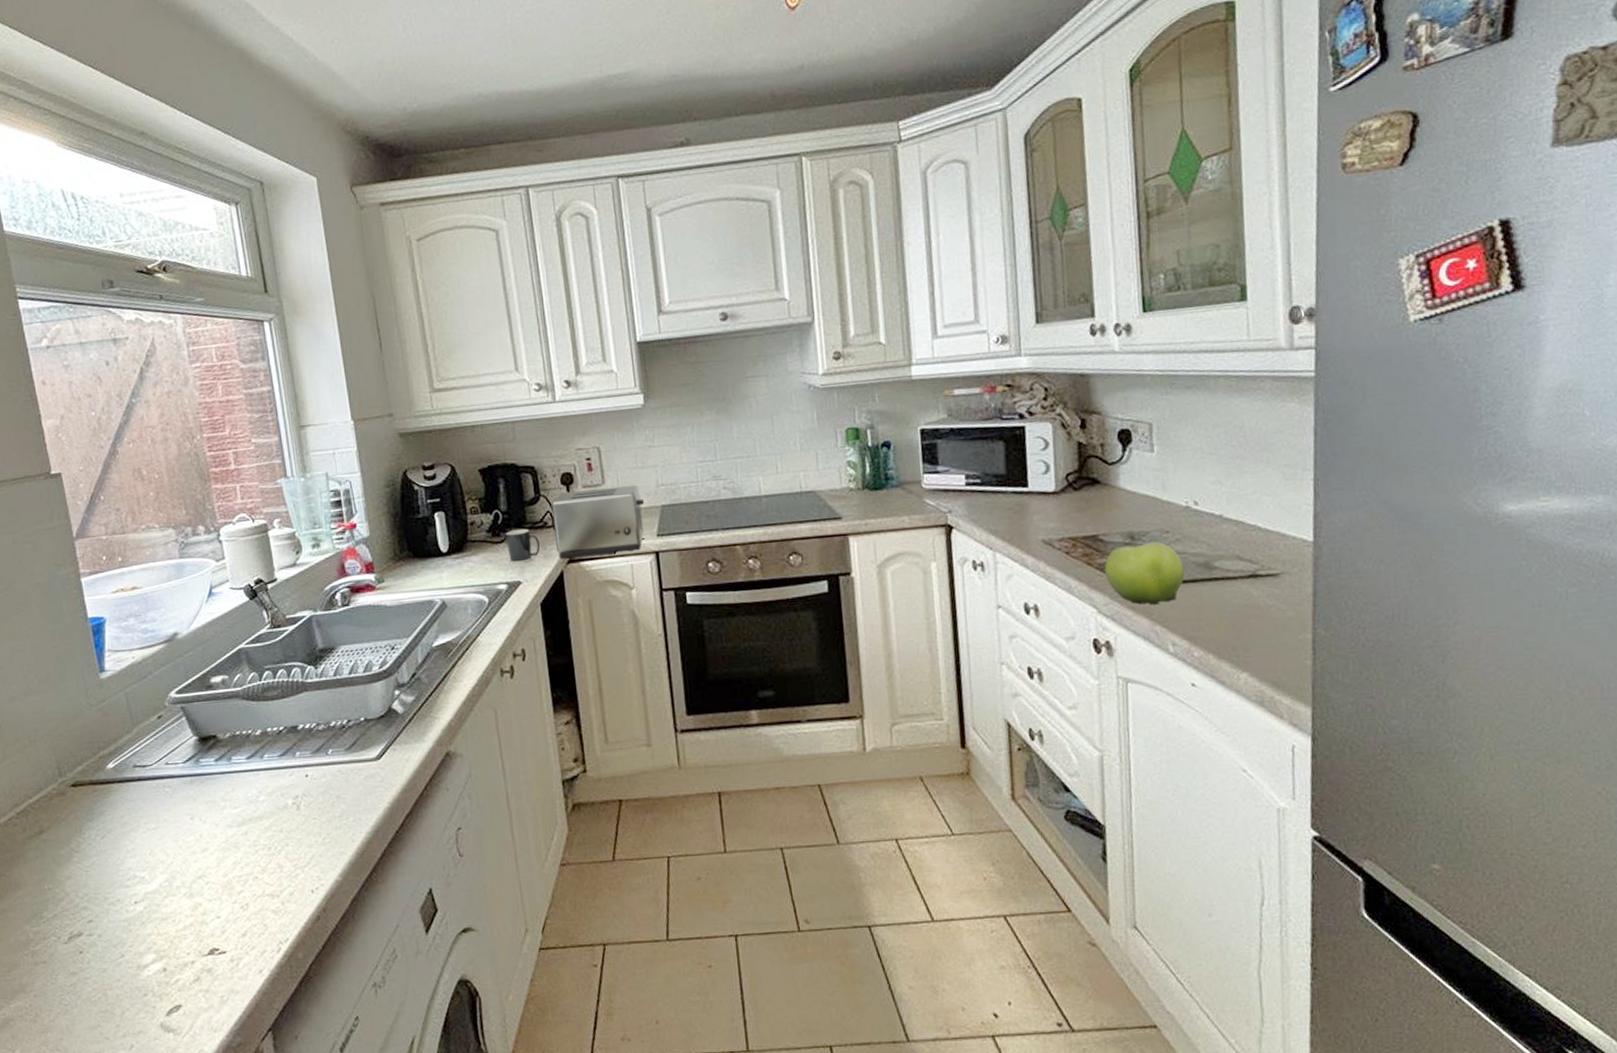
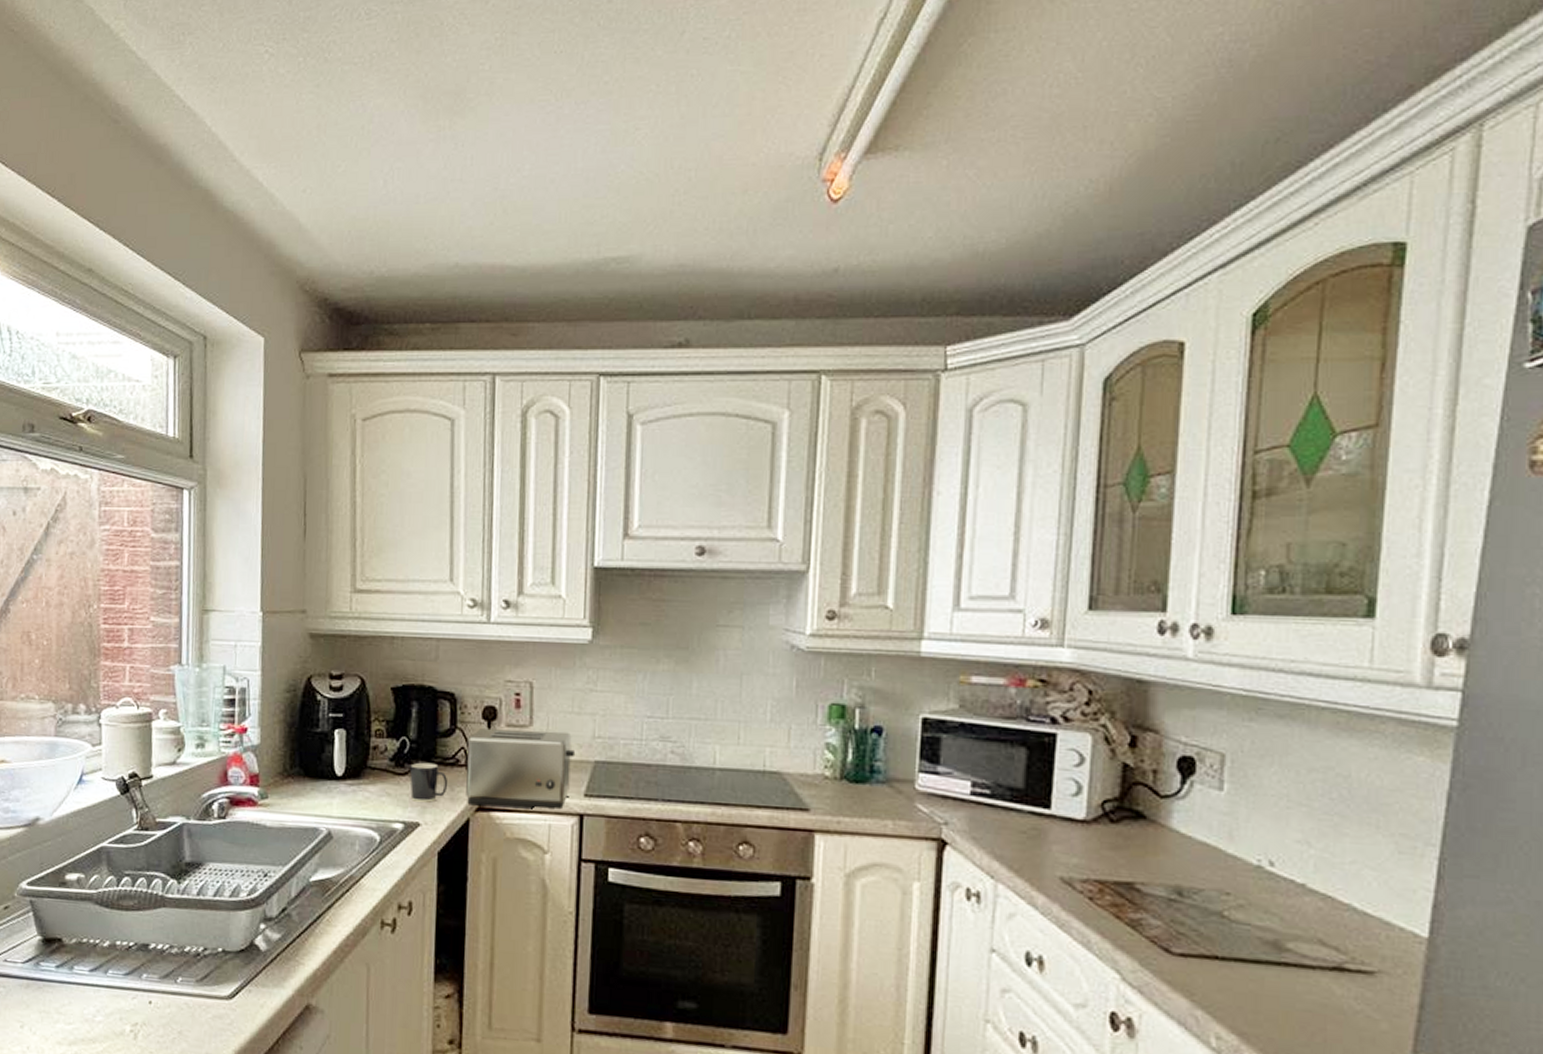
fruit: present [1104,538,1185,605] -> none [1137,894,1245,983]

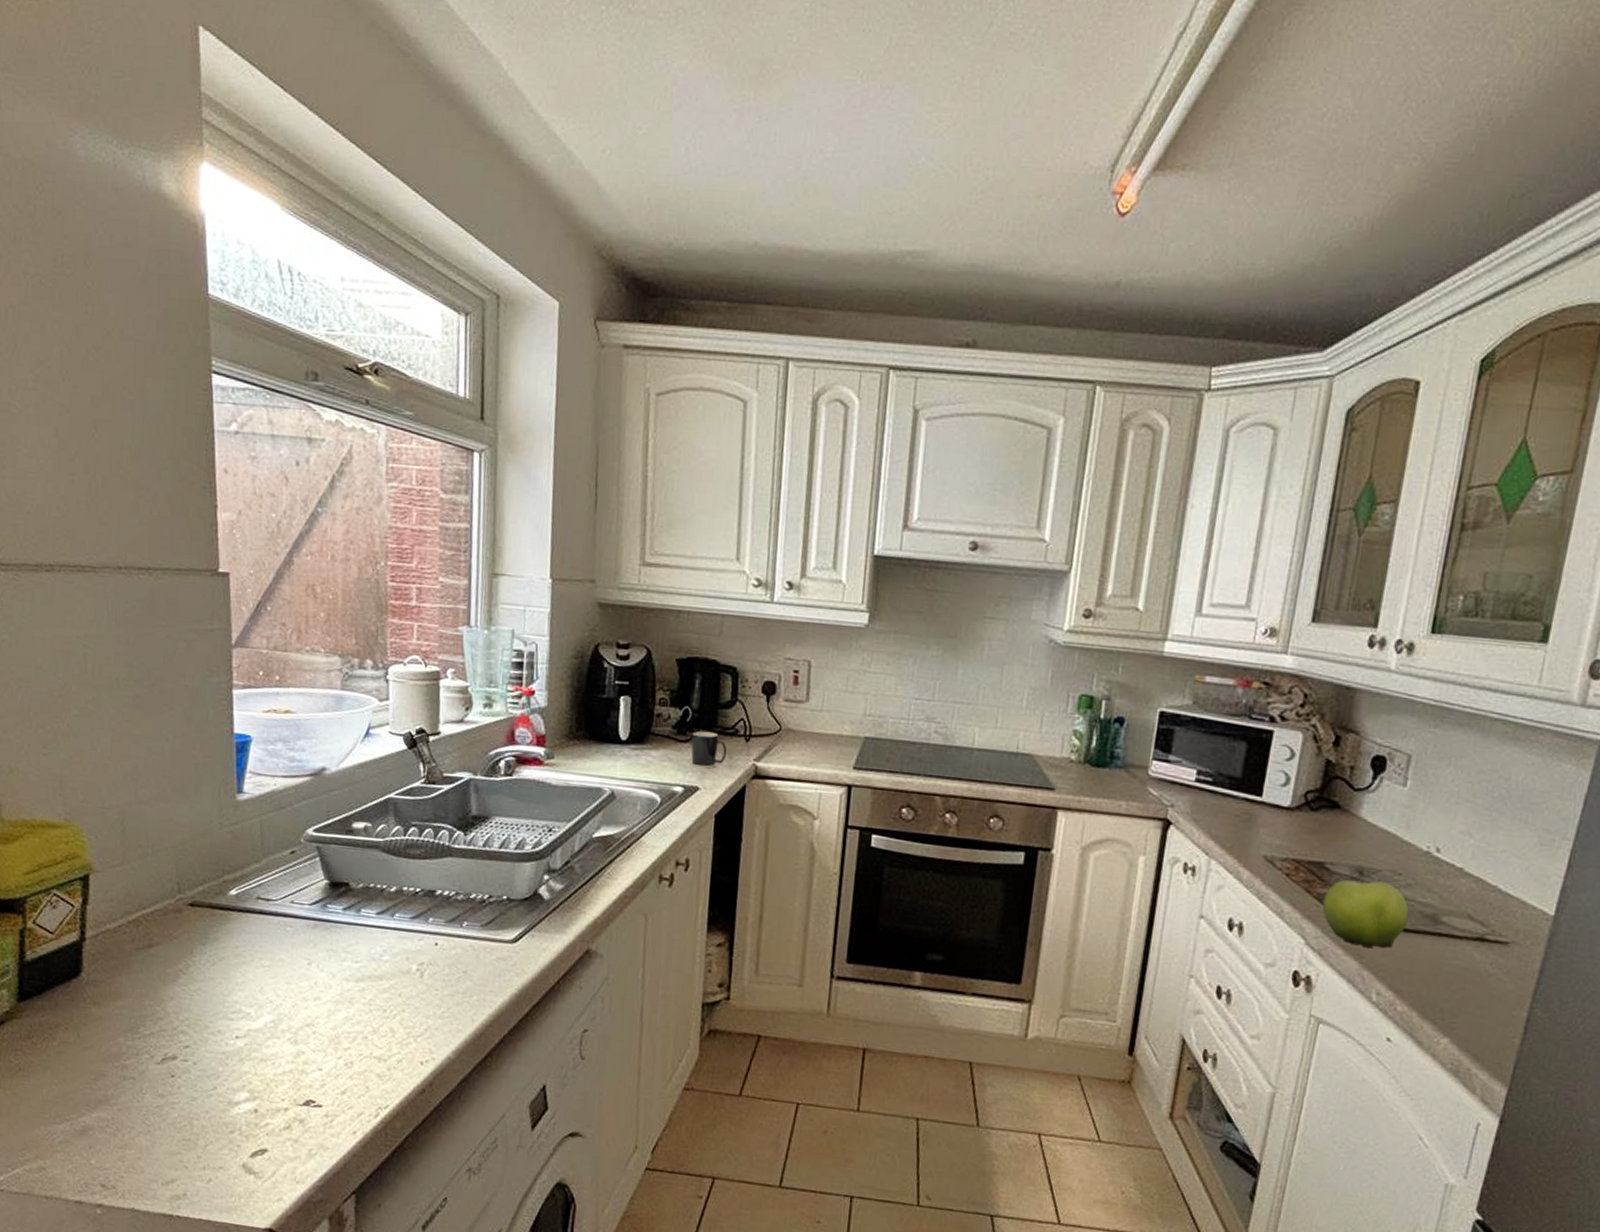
toaster: present [465,729,576,810] -> none [743,702,848,780]
fruit: none [1137,894,1245,983] -> present [1322,873,1409,949]

